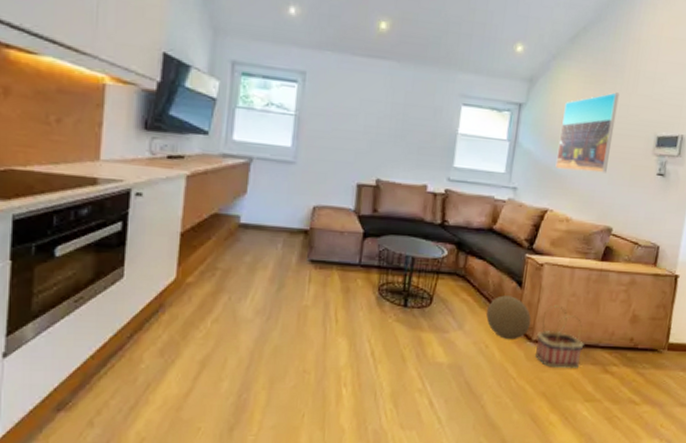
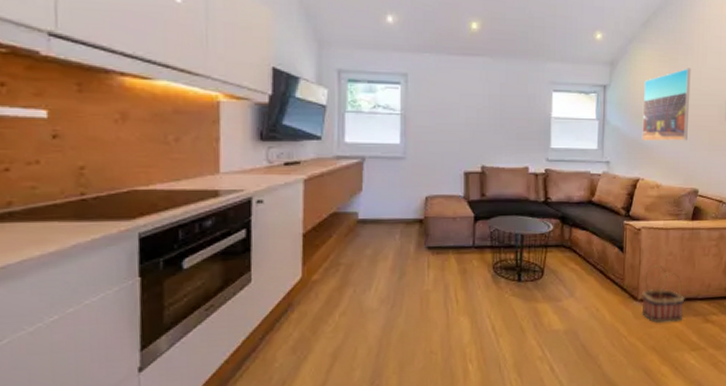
decorative ball: present [486,295,532,340] -> none [594,261,635,302]

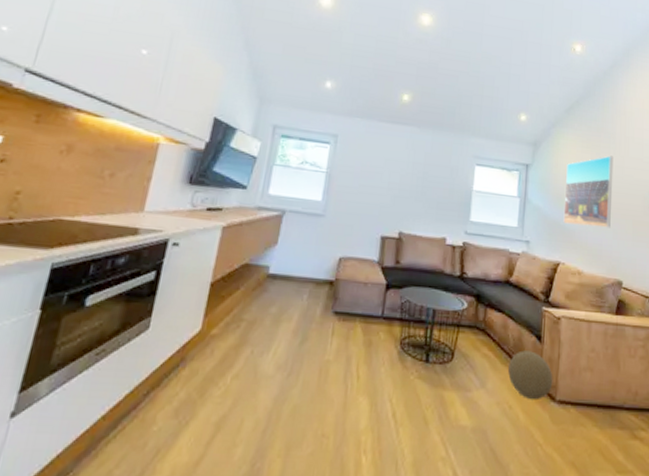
decorative ball: none [594,261,635,302] -> present [508,350,553,401]
basket: present [641,265,685,323] -> none [559,361,609,434]

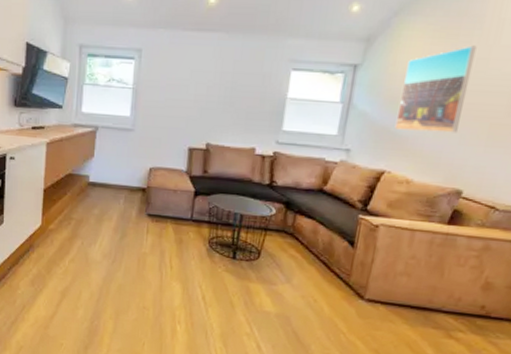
decorative ball: present [508,350,553,401] -> none [315,254,364,297]

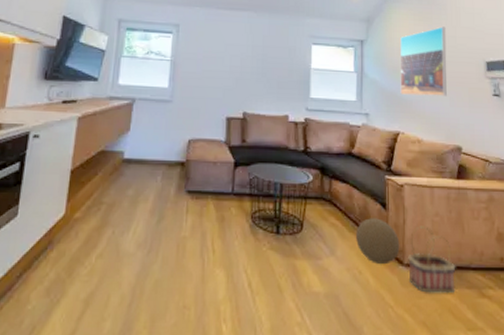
decorative ball: none [315,254,364,297] -> present [356,218,400,265]
basket: none [367,266,425,331] -> present [407,226,456,294]

